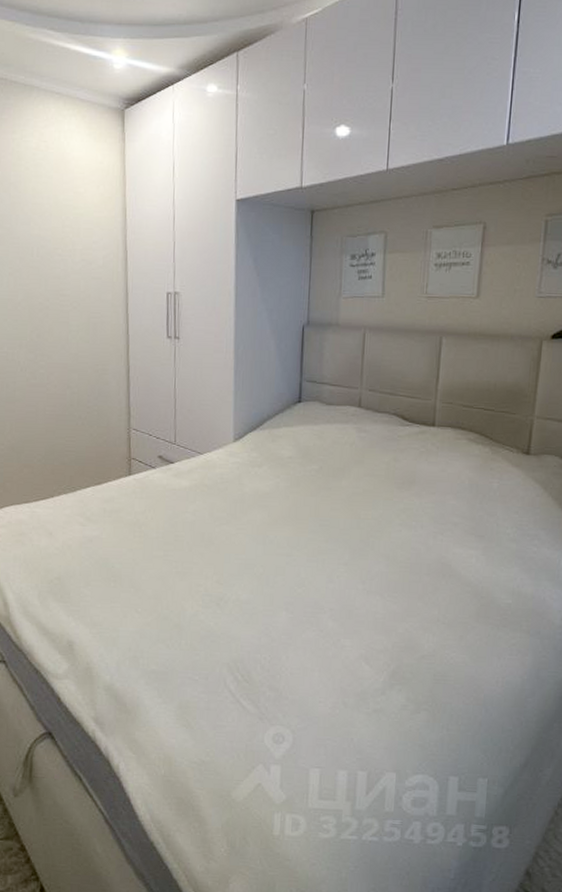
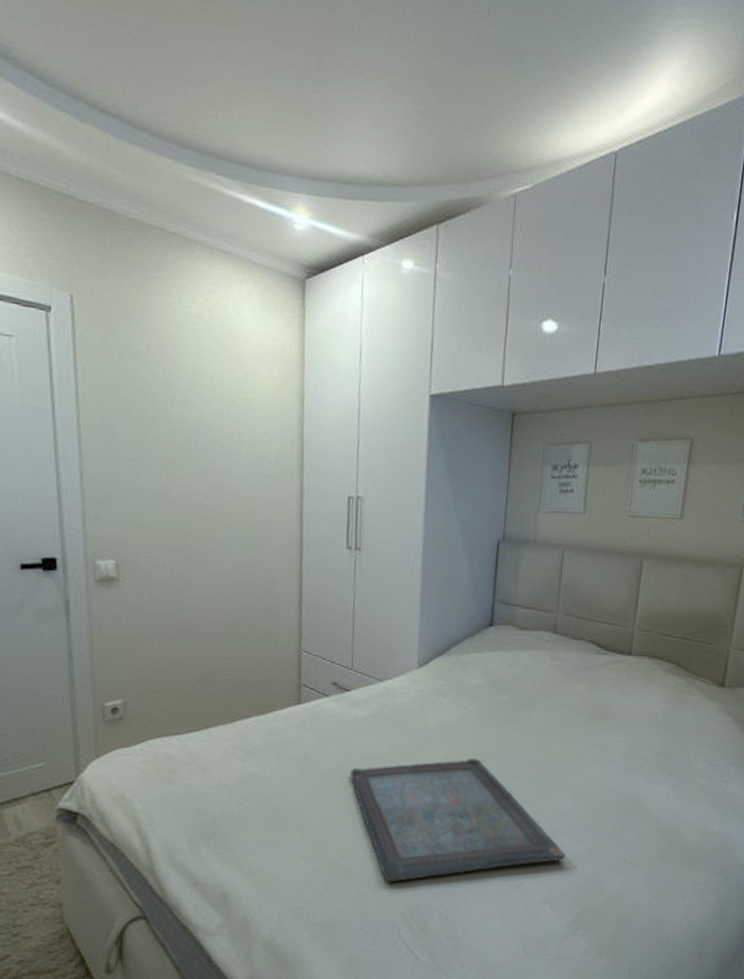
serving tray: none [177,523,380,636] -> present [350,759,566,883]

